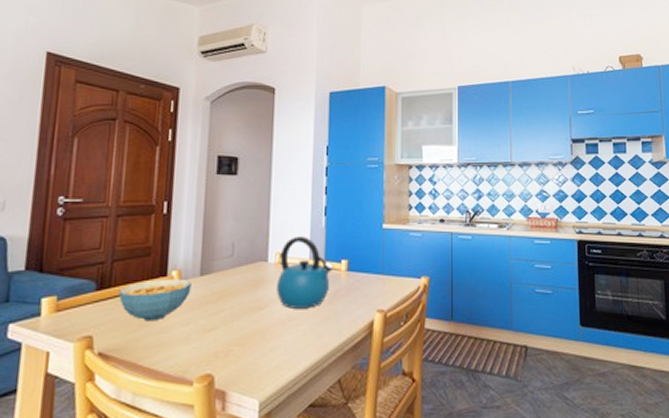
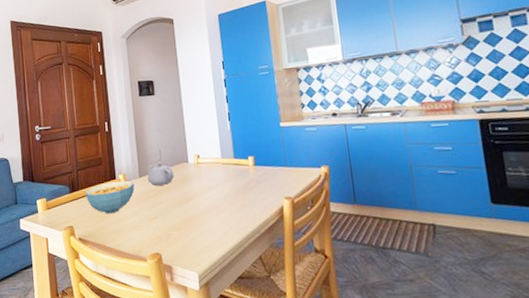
teapot: none [211,259,247,287] -> present [147,162,174,186]
kettle: present [277,236,334,309] -> none [197,139,243,200]

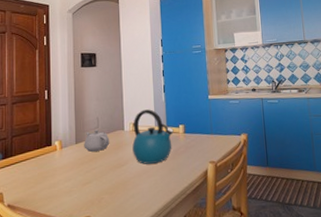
cereal bowl: present [85,180,135,214] -> none [18,146,70,180]
kettle: none [197,139,243,200] -> present [132,109,174,164]

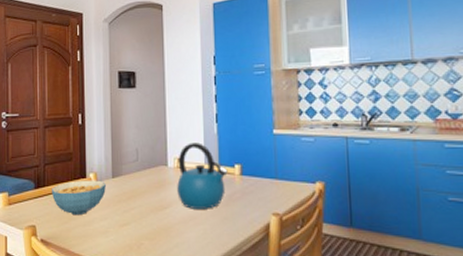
cereal bowl: none [18,146,70,180] -> present [51,180,106,216]
teapot: present [84,129,110,152] -> none [121,163,151,188]

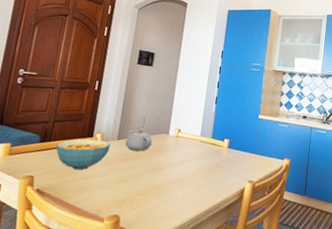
teapot: none [121,163,151,188] -> present [125,129,153,151]
kettle: present [177,142,228,209] -> none [173,117,218,174]

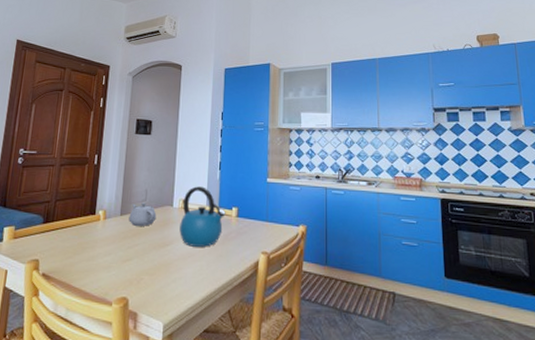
cereal bowl: present [56,138,111,170] -> none [59,216,114,251]
kettle: none [173,117,218,174] -> present [179,186,226,247]

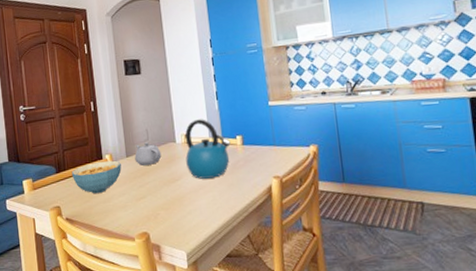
cereal bowl: none [59,216,114,251] -> present [71,160,122,194]

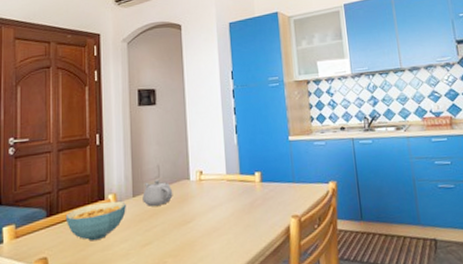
kettle: present [184,119,231,179] -> none [200,154,249,221]

